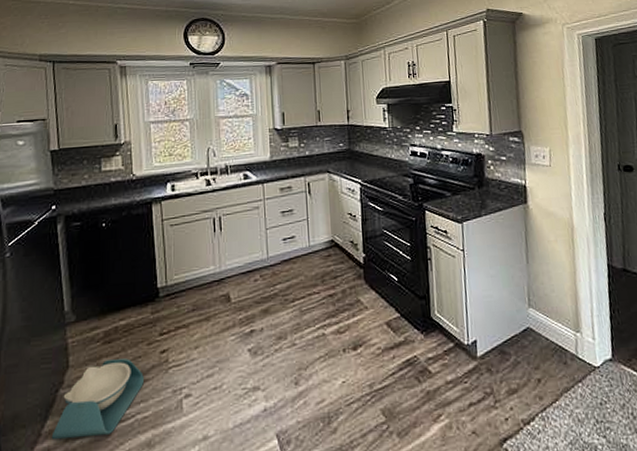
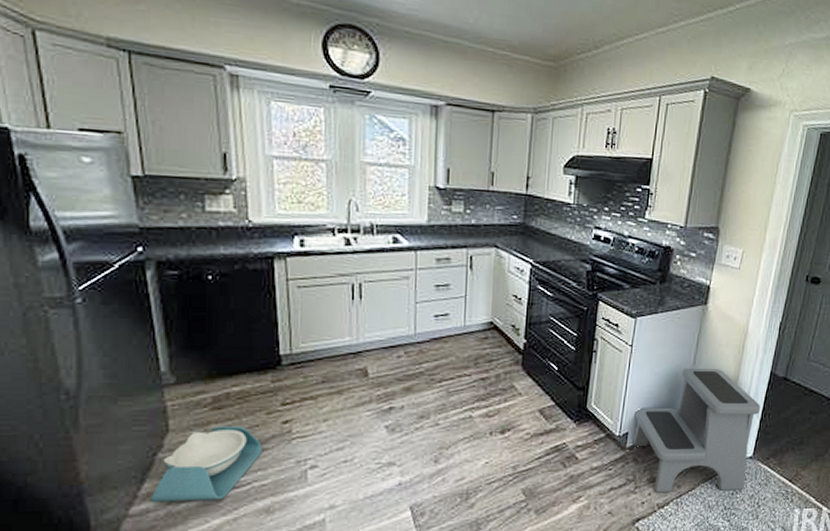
step stool: none [479,266,613,406] -> present [632,369,761,493]

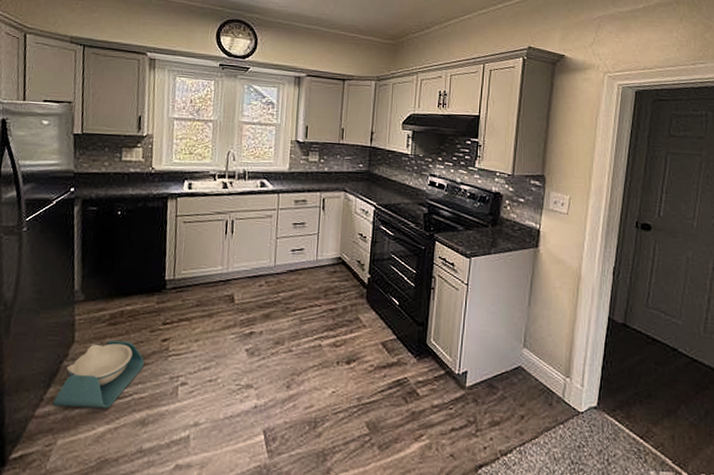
step stool: present [632,369,761,493] -> none [472,309,602,443]

